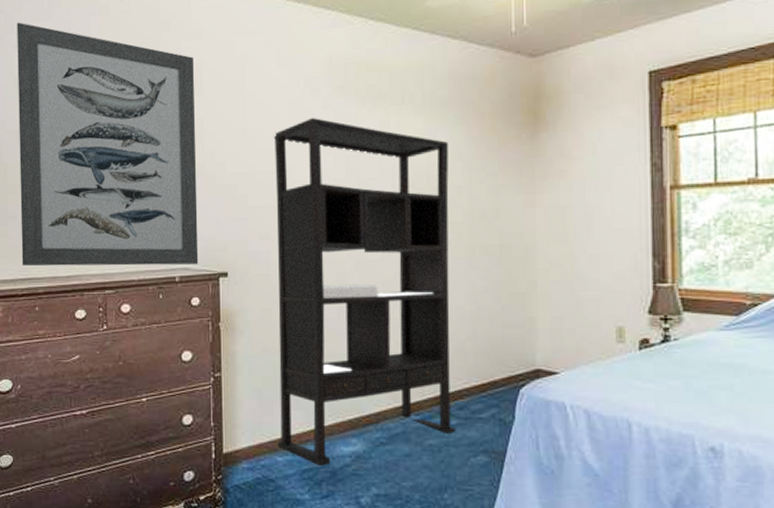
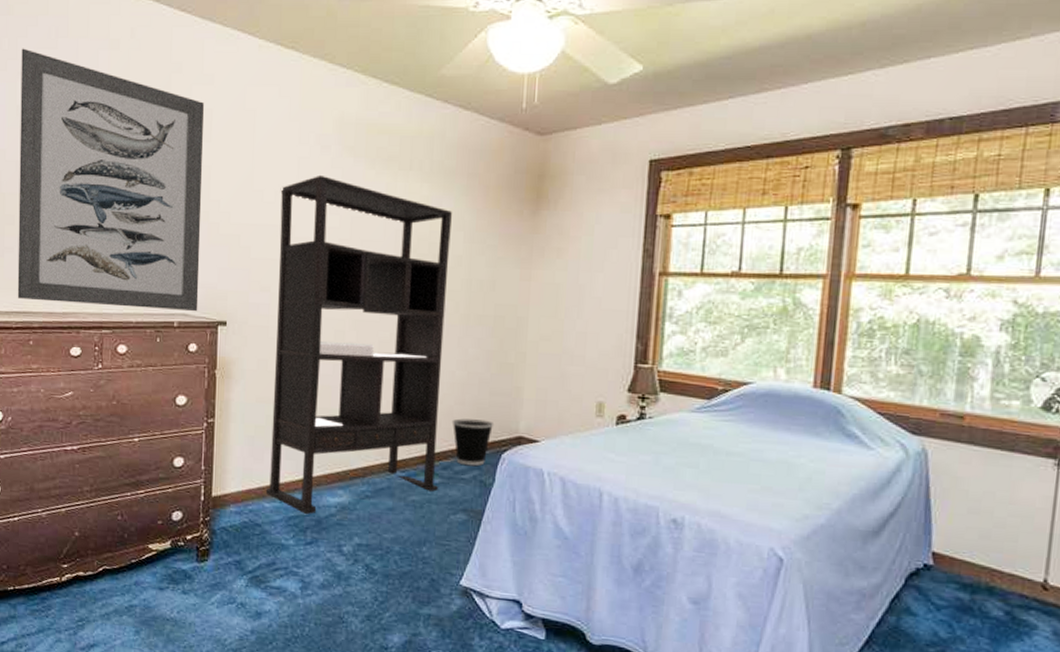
wastebasket: none [464,355,510,403] -> present [451,418,494,466]

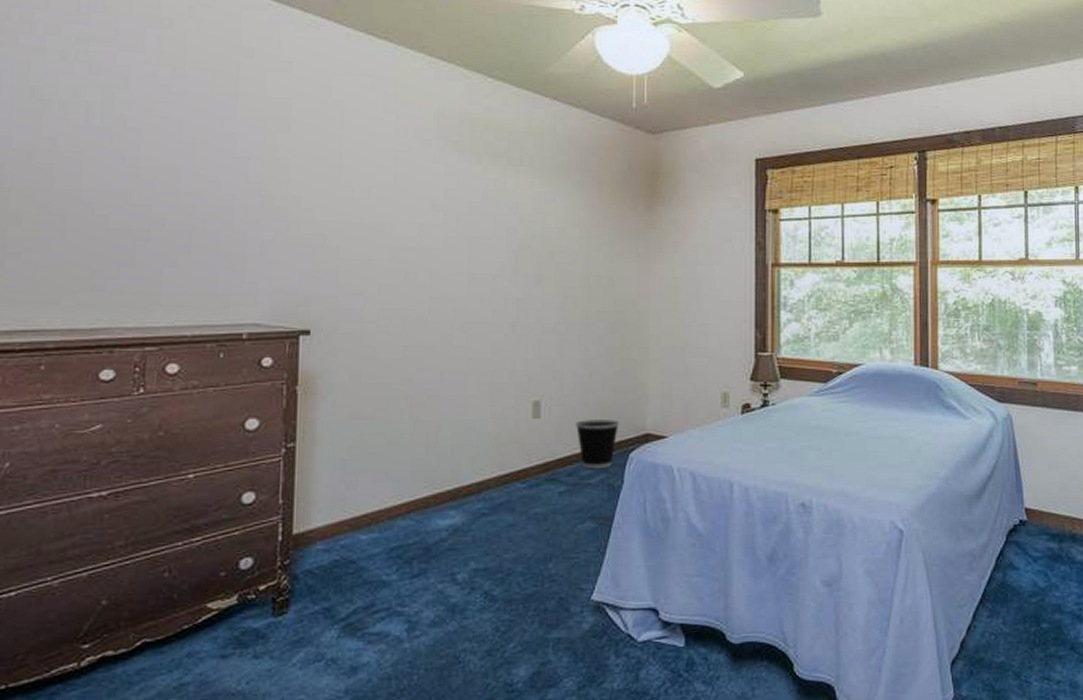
wall art: present [17,48,204,312] -> none [23,21,281,321]
shelving unit: present [265,174,452,514] -> none [361,169,566,542]

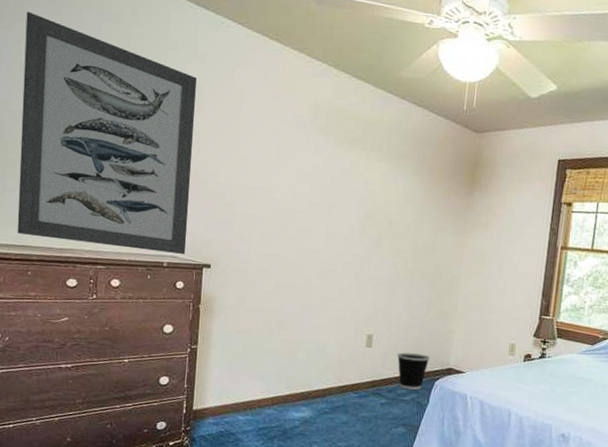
wall art: none [23,21,281,321] -> present [17,11,197,255]

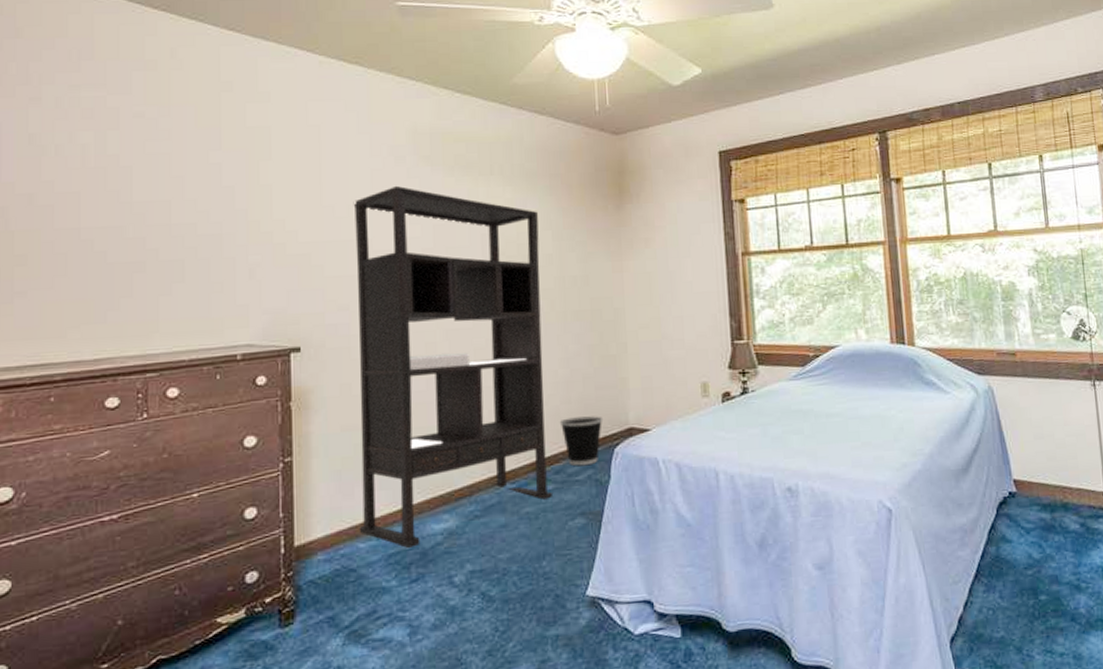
wall art: present [17,11,197,255] -> none [32,72,266,350]
shelving unit: none [240,148,404,426] -> present [353,185,552,548]

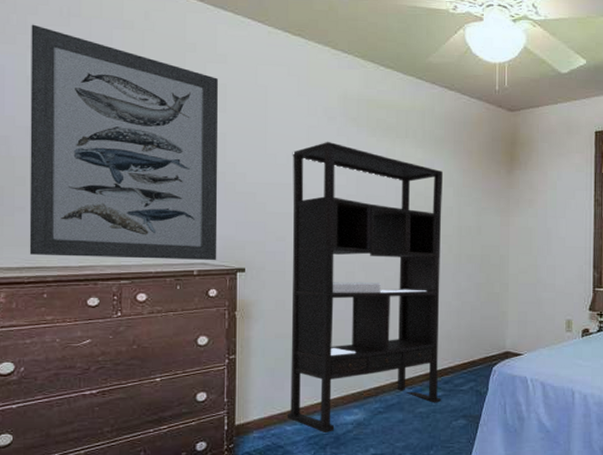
wall art: none [32,72,266,350] -> present [29,24,219,261]
wastebasket: present [559,416,604,465] -> none [450,340,486,378]

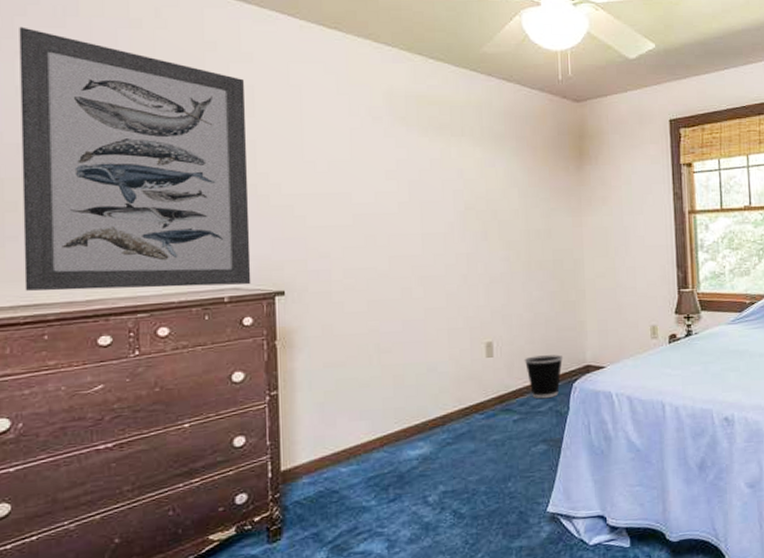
shelving unit: present [286,141,443,432] -> none [333,143,517,472]
wastebasket: none [450,340,486,378] -> present [524,355,564,398]

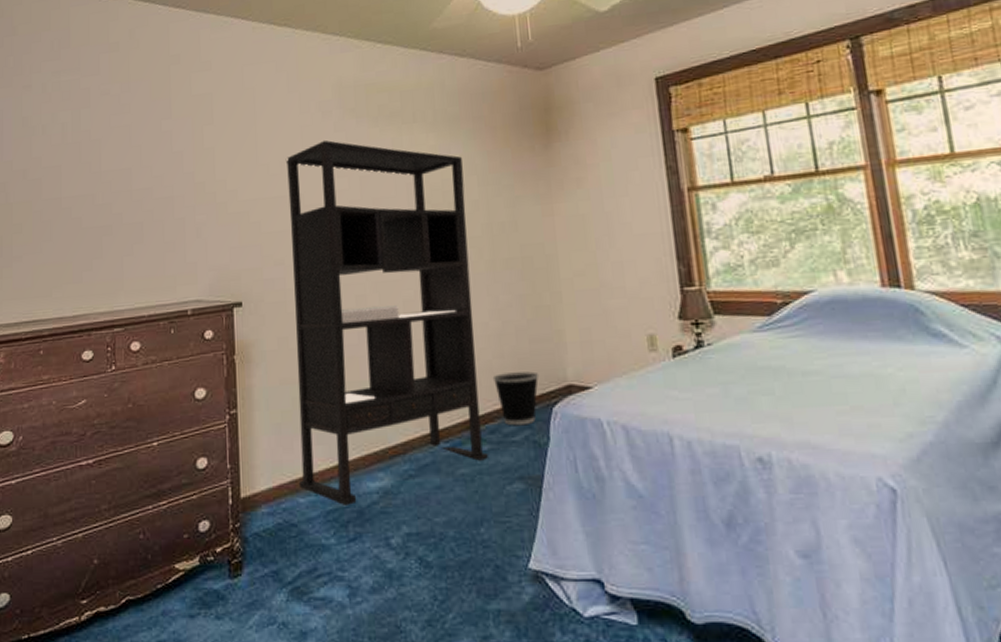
wall art: present [19,26,251,291] -> none [26,63,212,308]
shelving unit: none [333,143,517,472] -> present [285,140,488,505]

